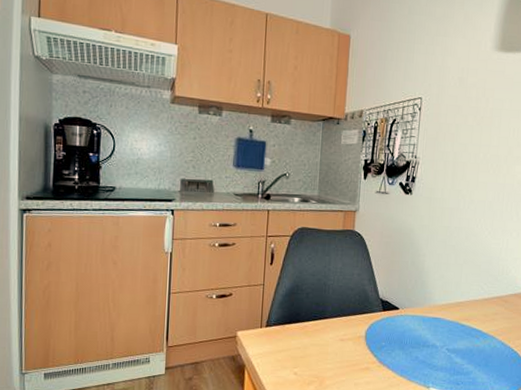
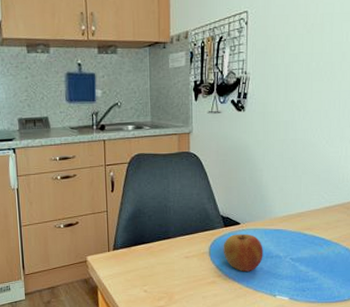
apple: none [379,319,420,360] -> present [223,234,263,272]

